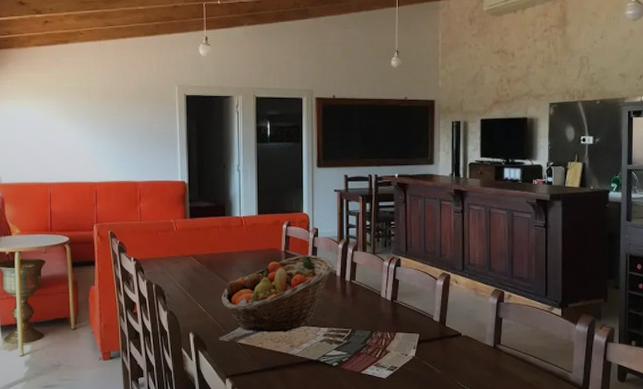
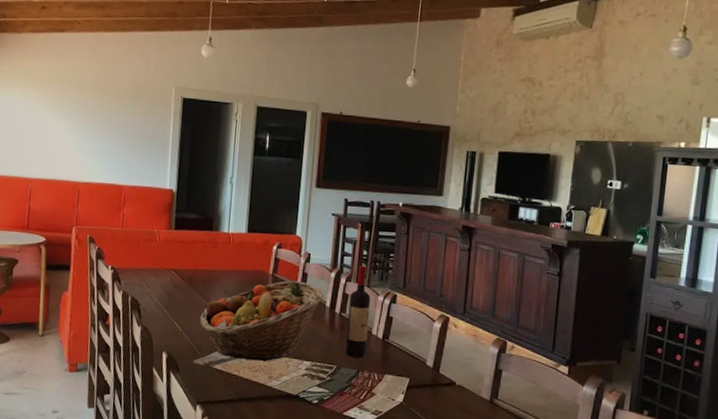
wine bottle: none [358,235,377,320] -> present [345,265,371,358]

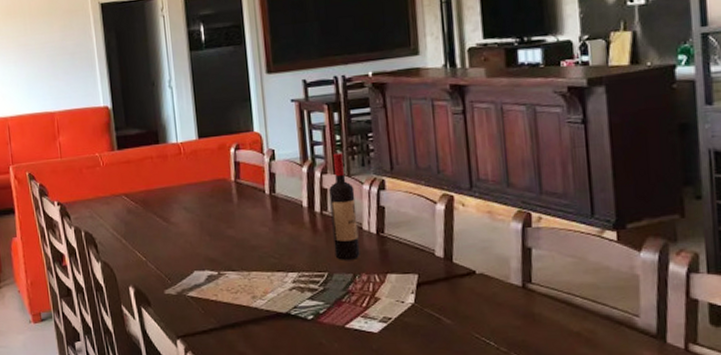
fruit basket: present [200,280,325,362] -> none [163,183,299,282]

